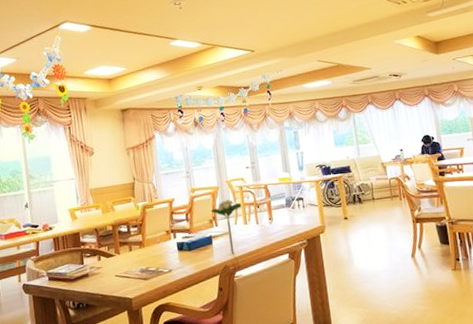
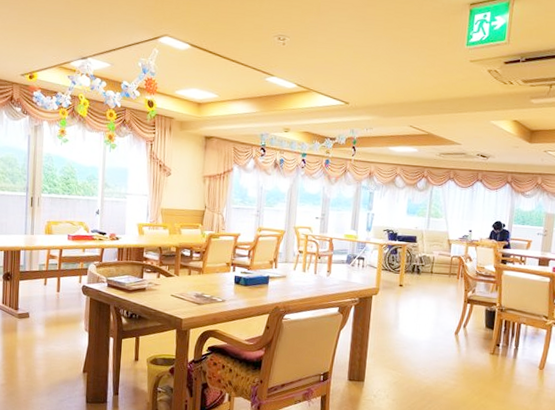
artificial flower: present [210,200,242,254] -> none [273,245,304,297]

